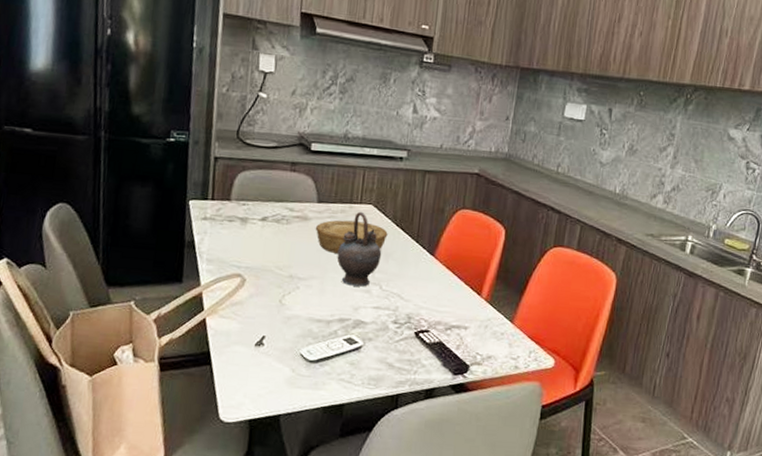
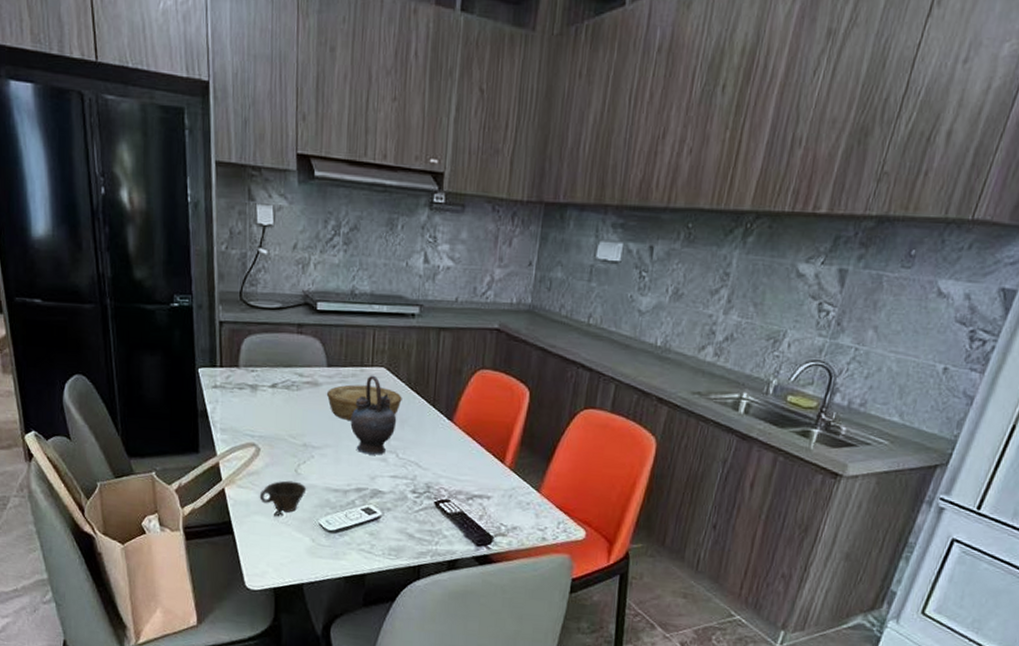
cup: none [241,311,290,343] -> present [259,480,307,512]

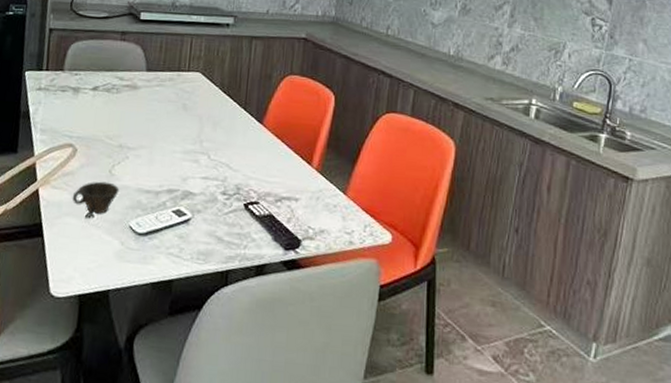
bowl: present [326,384,402,420] -> none [144,88,216,122]
teapot: present [350,375,397,455] -> none [165,79,210,156]

